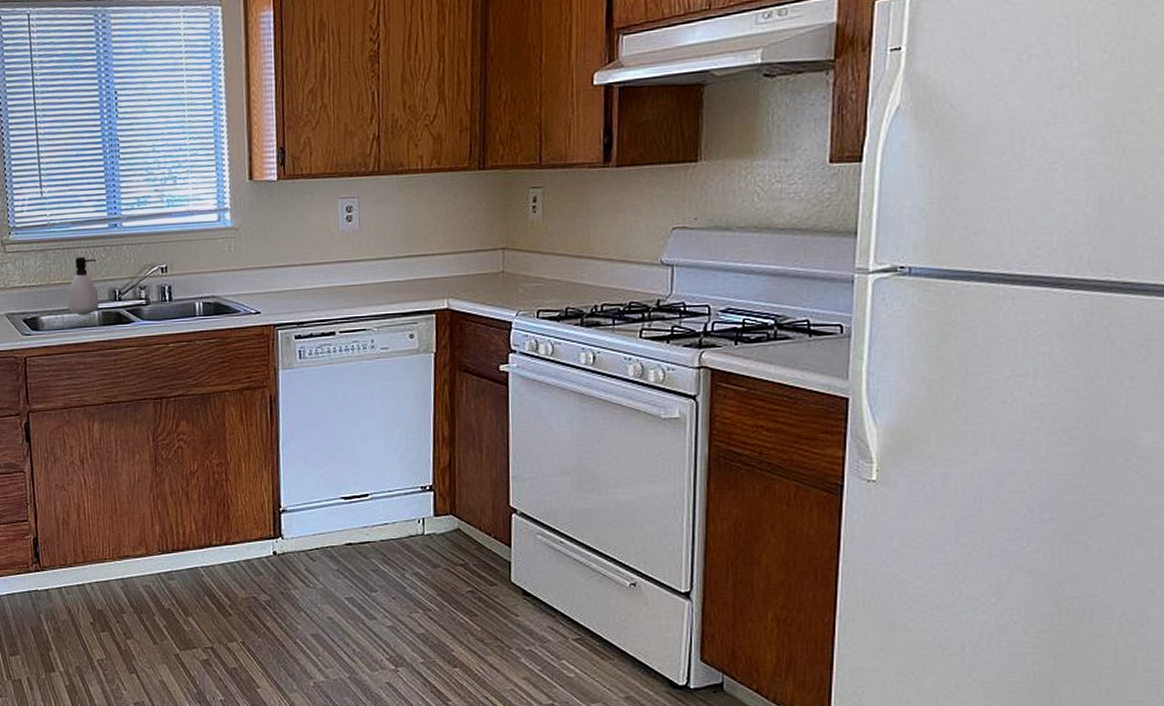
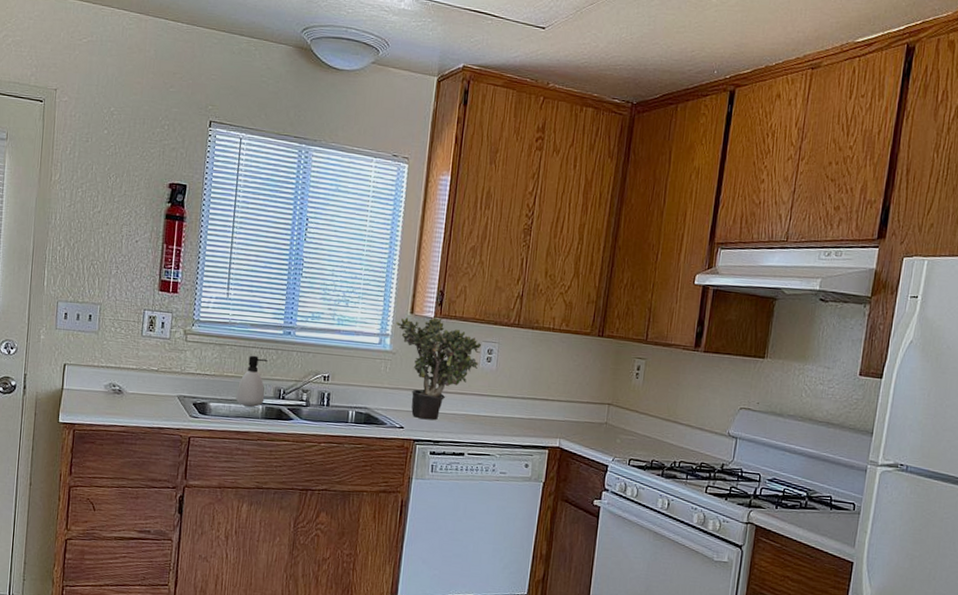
potted plant: none [234,179,338,300] -> present [396,317,481,420]

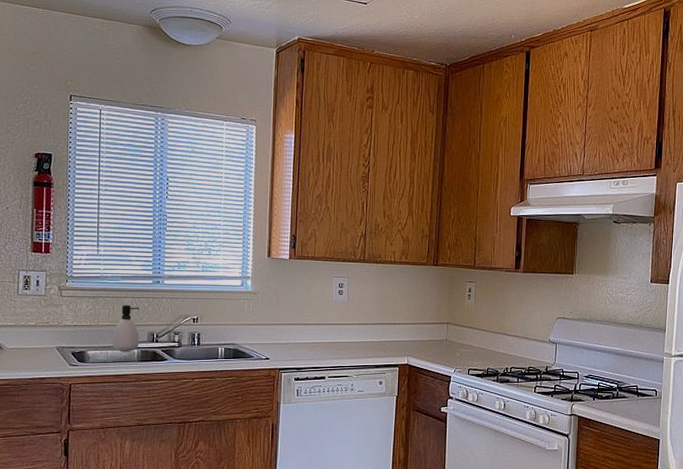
potted plant: present [396,317,481,420] -> none [255,259,332,350]

